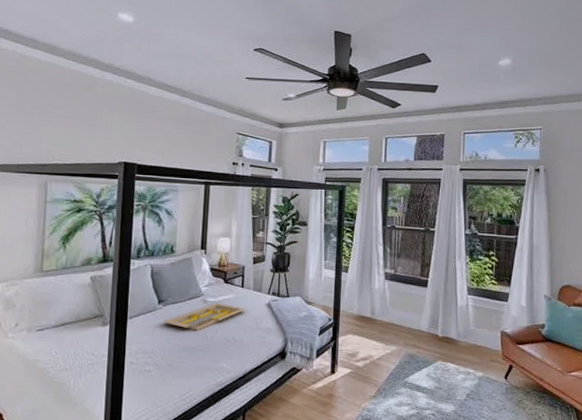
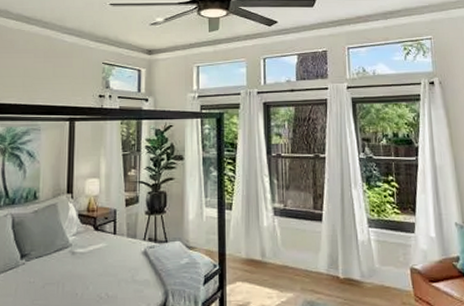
serving tray: present [162,303,246,331] -> none [25,254,120,288]

